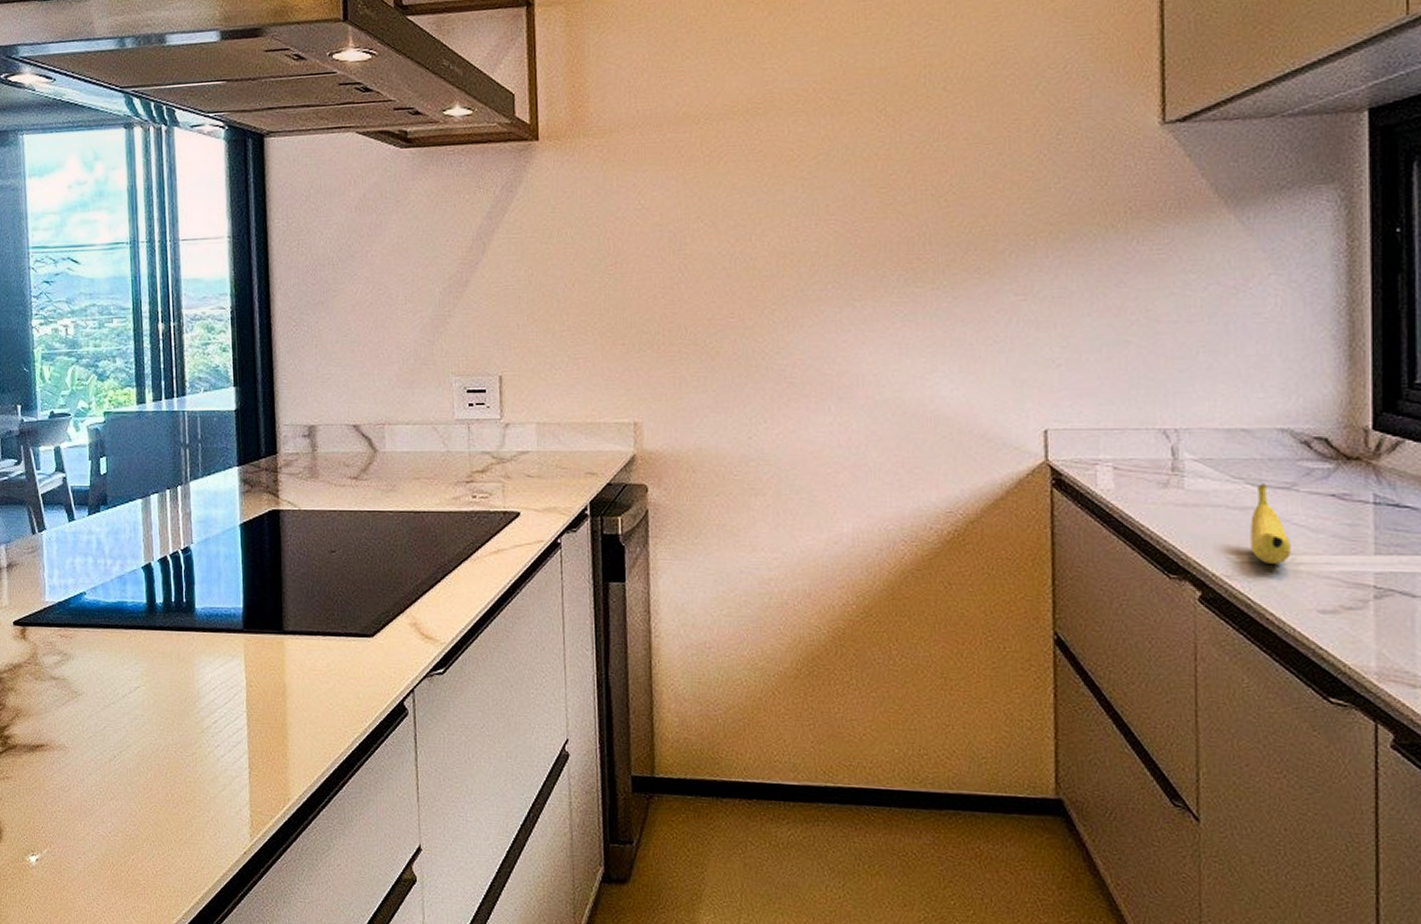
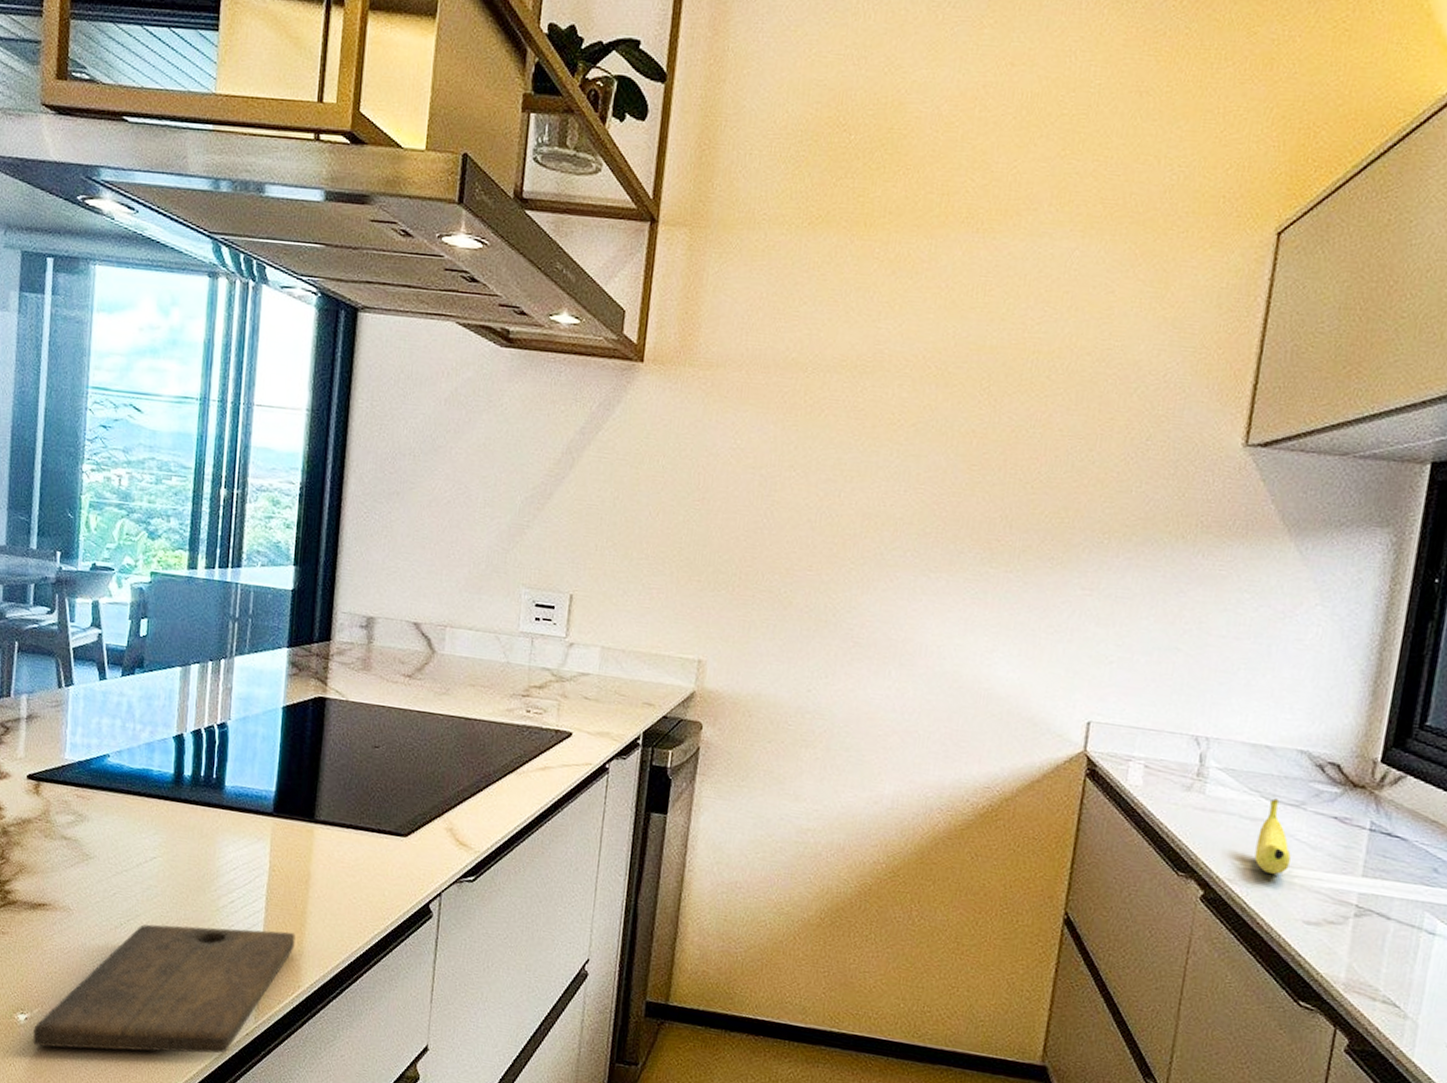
cutting board: none [45,745,280,887] -> present [33,924,296,1054]

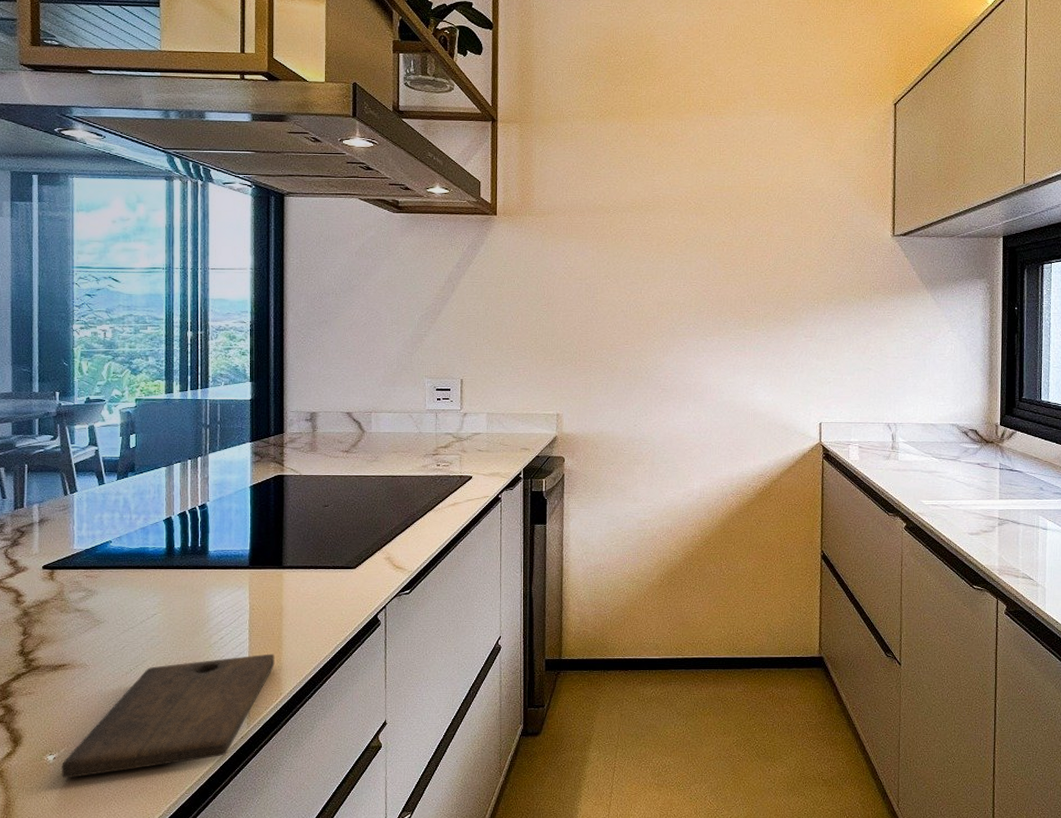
fruit: present [1254,798,1291,874] -> none [934,457,955,505]

